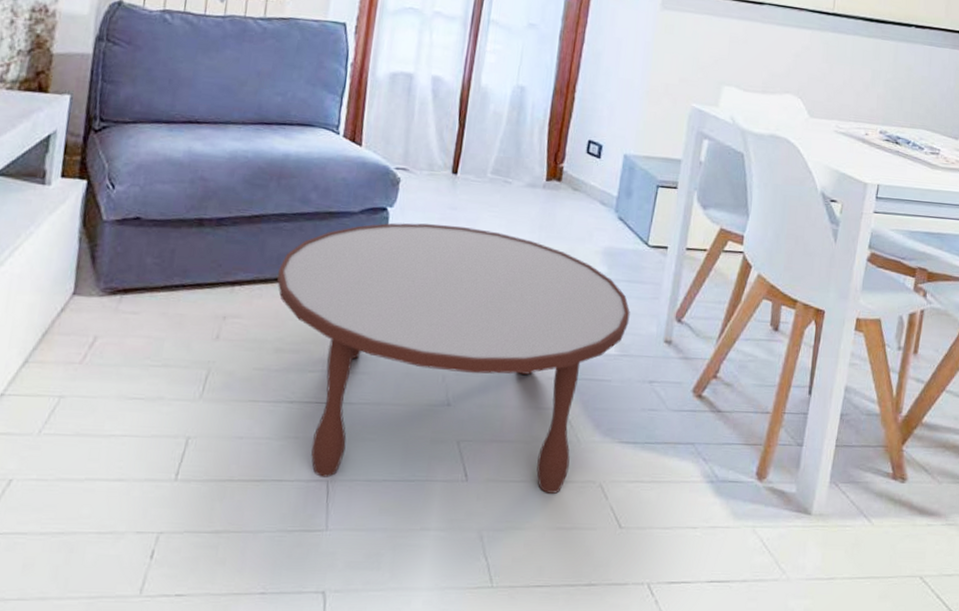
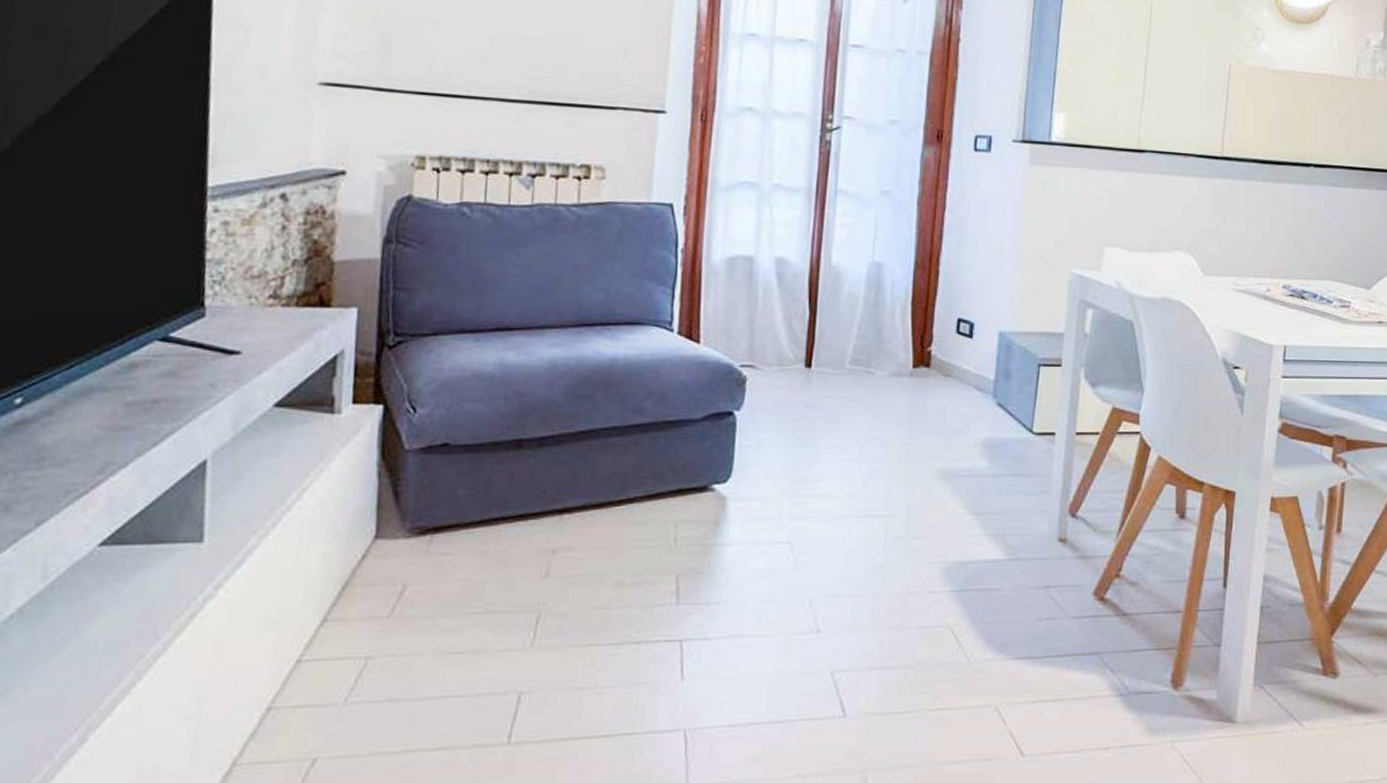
coffee table: present [277,222,630,494] -> none [612,427,1018,726]

